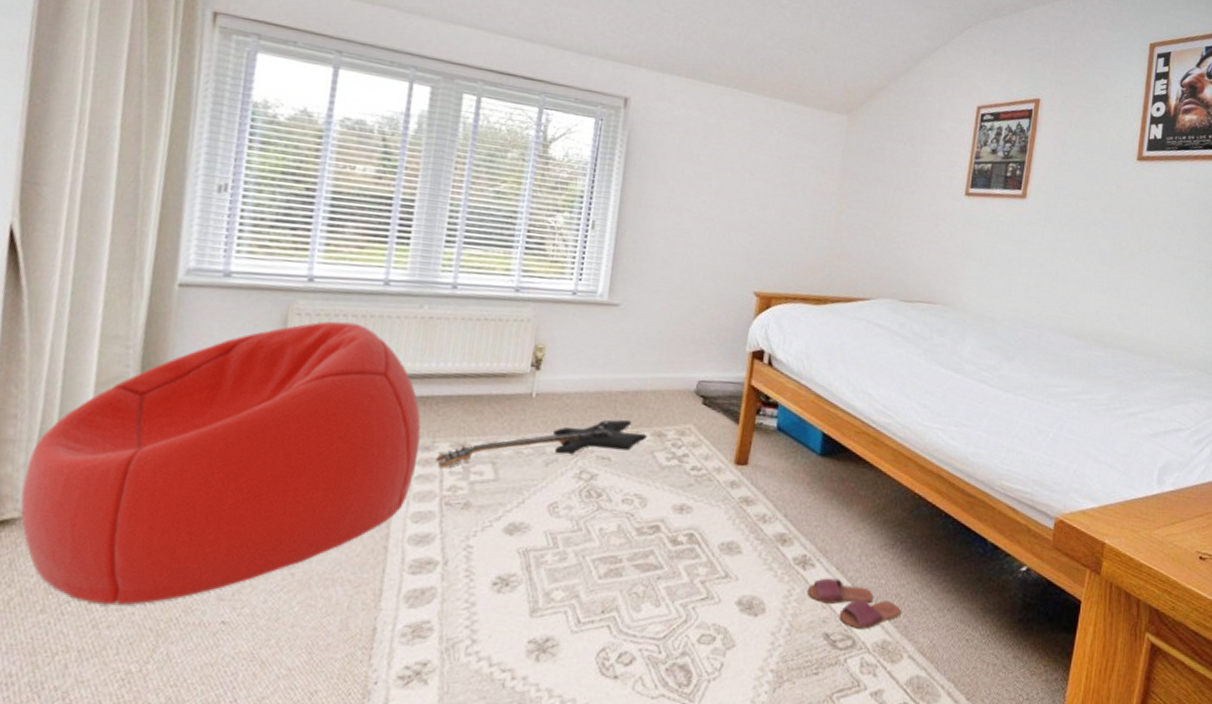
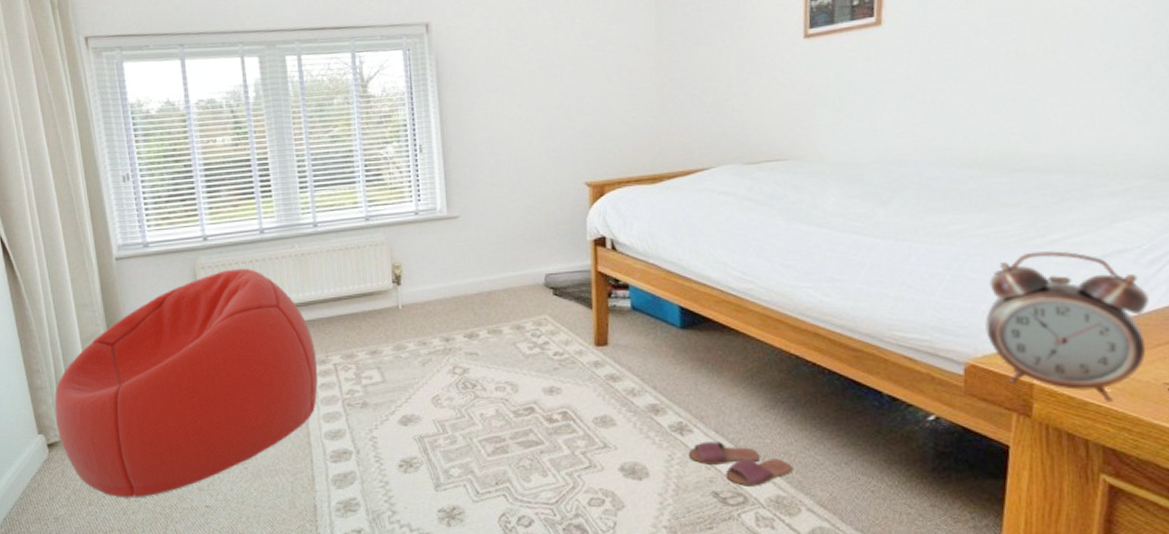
guitar: present [436,419,647,468] -> none [332,317,507,376]
alarm clock: none [1074,421,1192,566] -> present [985,251,1149,402]

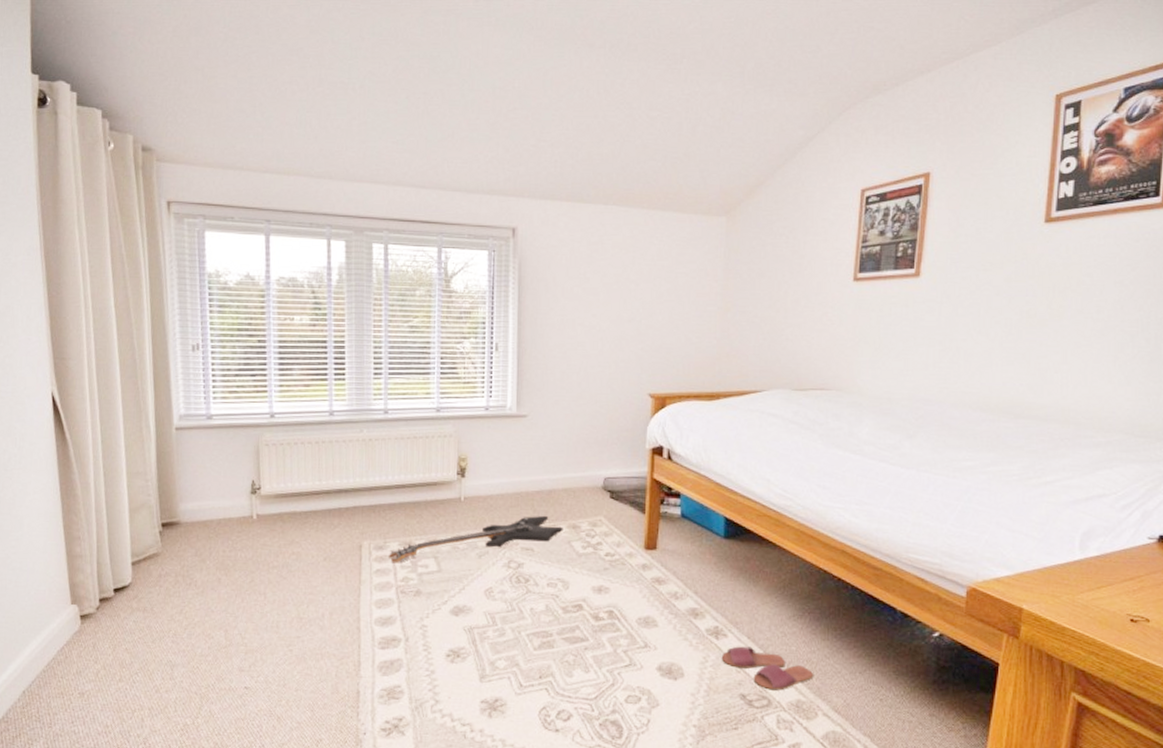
bean bag chair: present [54,268,318,498] -> none [92,448,375,676]
guitar: none [332,317,507,376] -> present [389,515,563,563]
alarm clock: present [985,251,1149,402] -> none [987,491,1119,629]

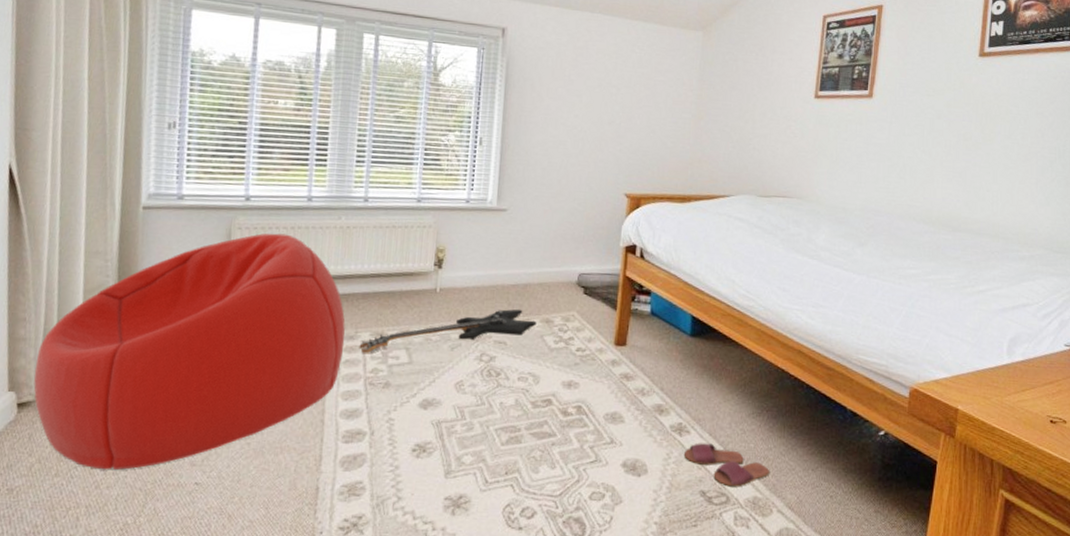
bean bag chair: none [92,448,375,676] -> present [34,233,346,470]

